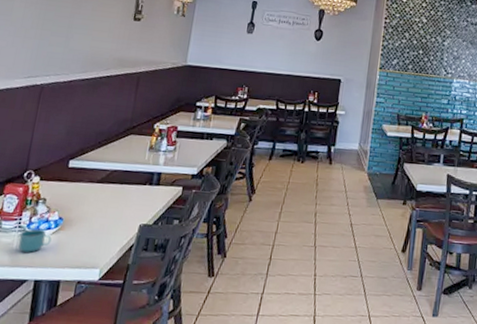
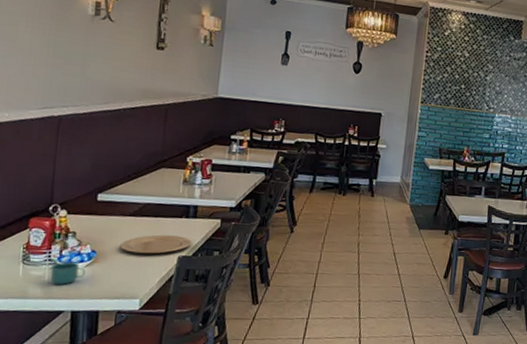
plate: none [85,202,154,222] -> present [120,234,192,254]

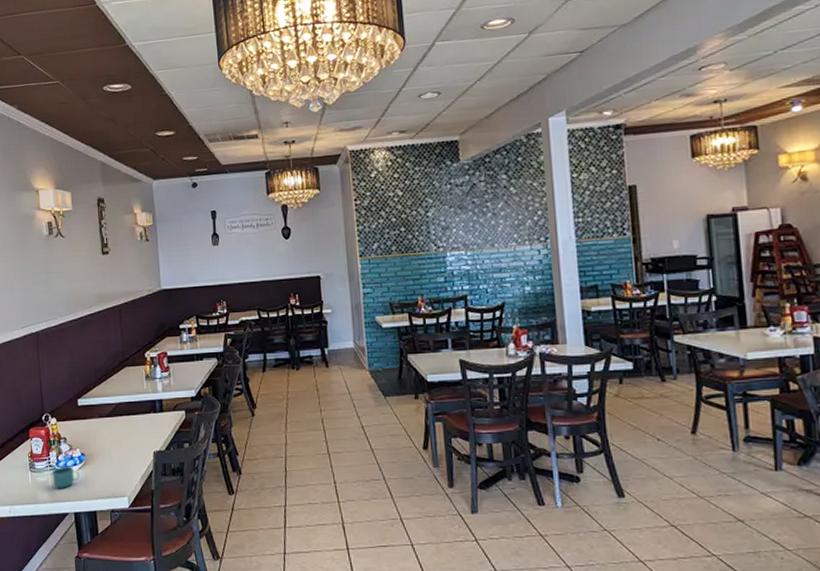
plate: present [120,234,192,254] -> none [103,431,164,452]

